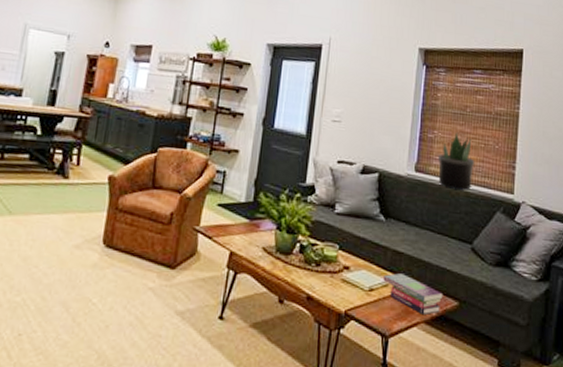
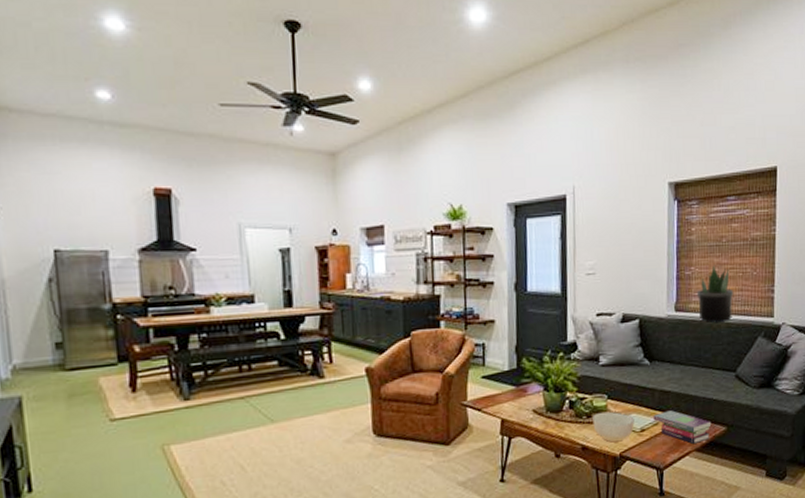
bowl: none [321,262,364,298] -> present [593,411,635,443]

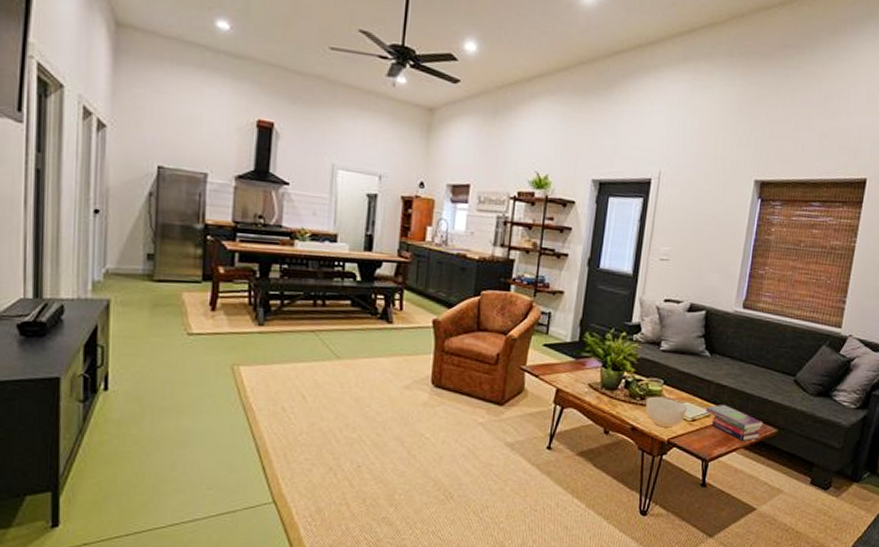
planter: present [696,265,734,322] -> none [766,268,805,325]

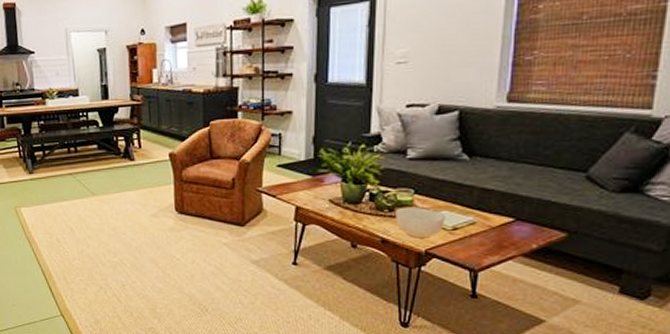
books: present [706,405,764,441] -> none [469,211,547,248]

